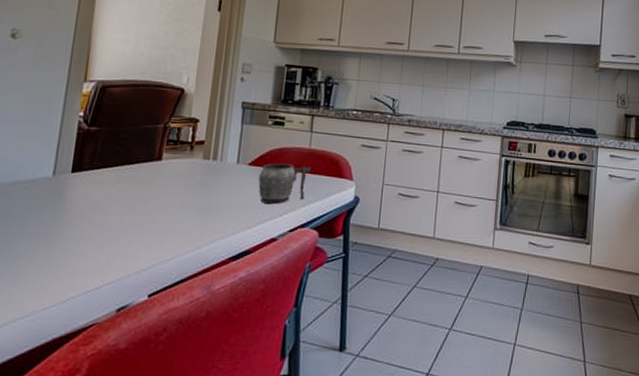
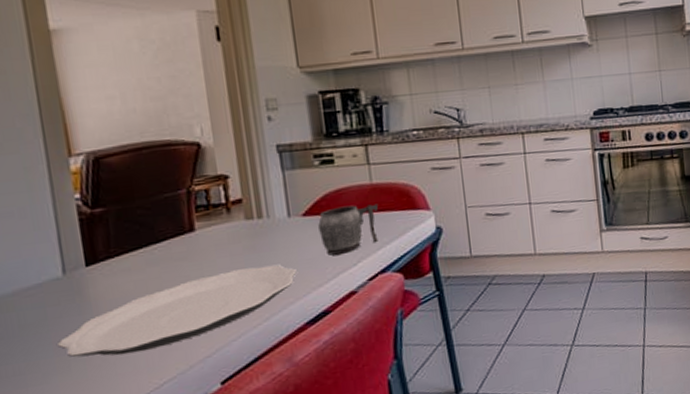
plate: none [32,199,233,254] -> present [58,265,297,357]

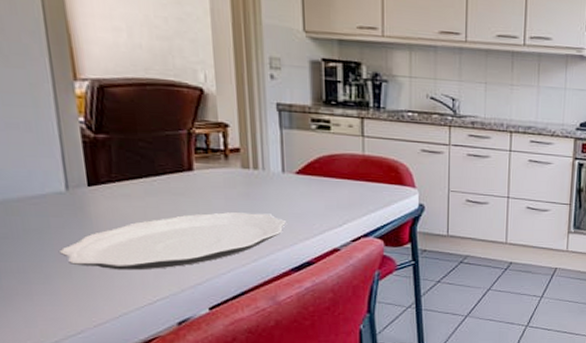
mug: present [318,203,379,256] -> none [310,171,367,214]

